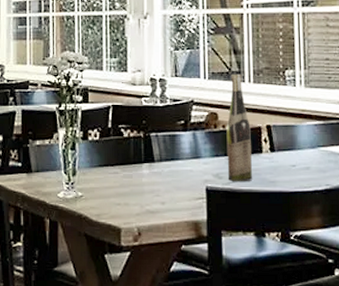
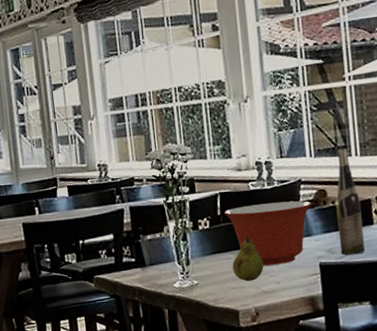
mixing bowl: none [115,121,202,184] -> present [224,201,311,266]
fruit: none [118,151,151,199] -> present [232,235,264,282]

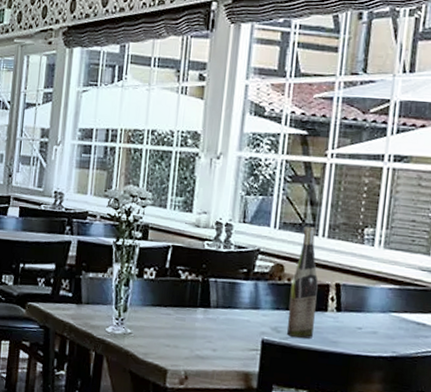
mixing bowl: present [224,201,311,266] -> none [173,263,266,332]
fruit: present [232,235,264,282] -> none [170,294,204,343]

